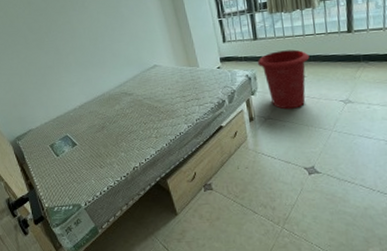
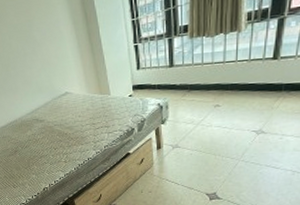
waste bin: present [257,49,310,110] -> none [170,77,227,139]

